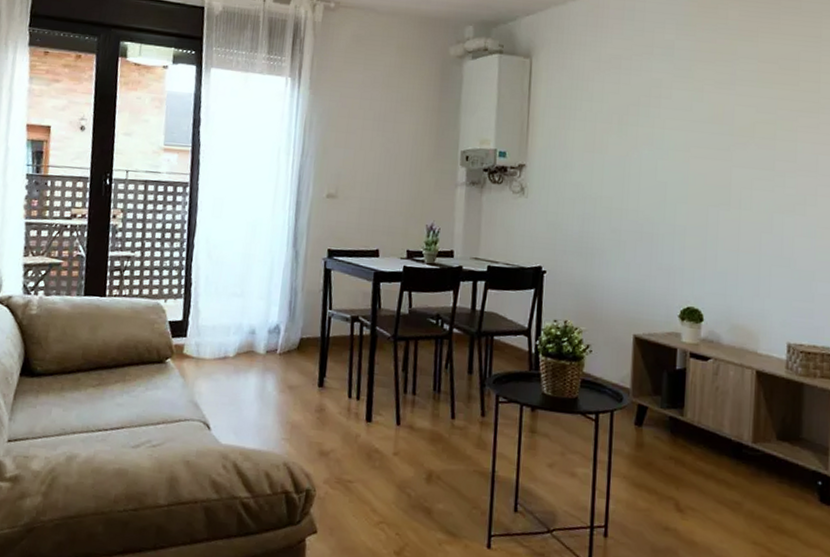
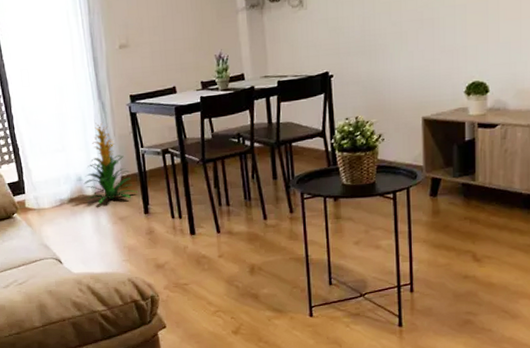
indoor plant: none [255,272,315,365] -> present [83,122,137,204]

